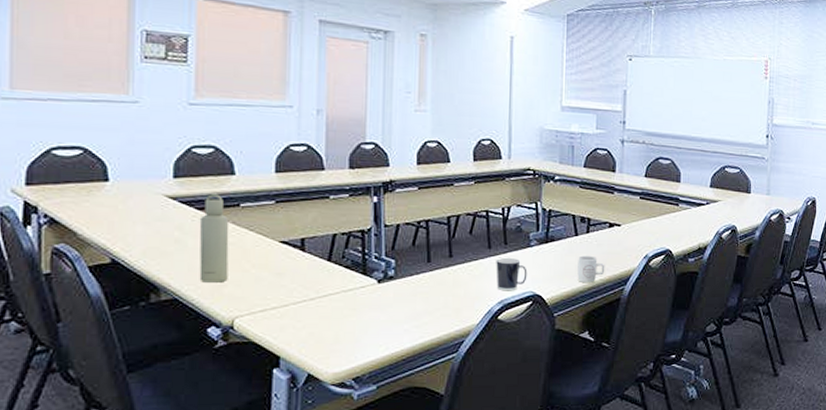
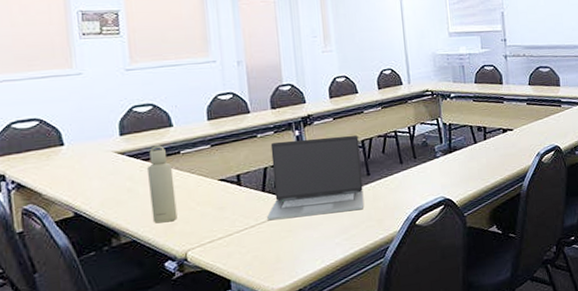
laptop: none [330,206,444,295] -> present [267,135,364,221]
mug: present [496,258,528,291] -> none [408,169,437,200]
mug: present [577,255,605,284] -> none [479,159,504,184]

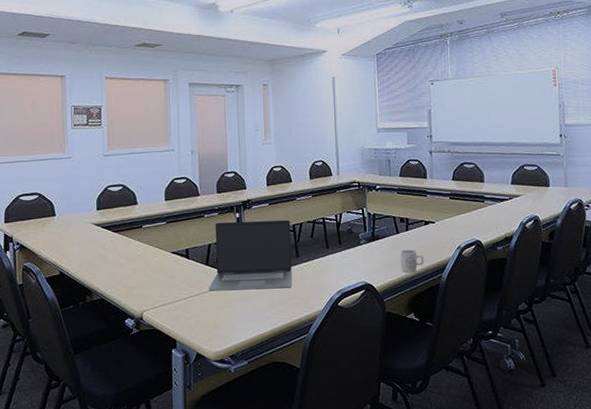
bottle: present [146,145,178,224] -> none [115,220,137,286]
mug: none [479,159,504,184] -> present [400,249,424,273]

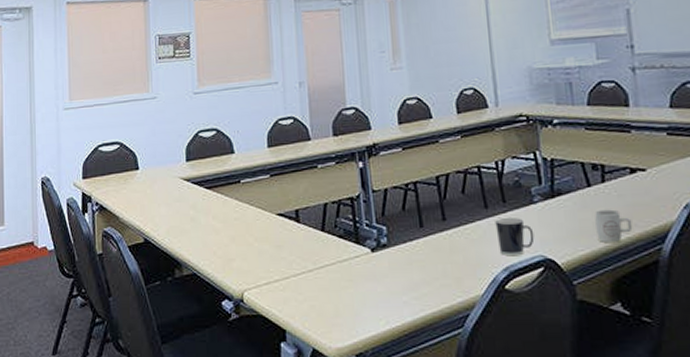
laptop: present [209,219,293,291] -> none [326,169,439,266]
mug: none [333,255,360,283] -> present [495,218,535,257]

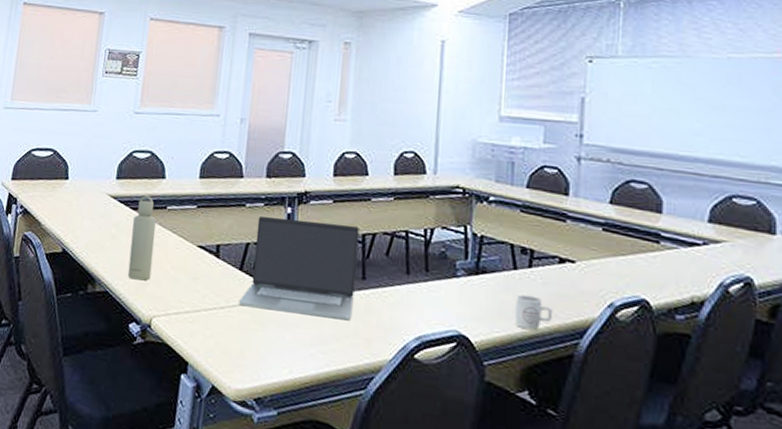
bottle: none [208,173,236,257] -> present [127,196,157,281]
laptop: none [326,169,439,266] -> present [239,215,360,321]
mug: present [495,218,535,257] -> none [414,286,452,327]

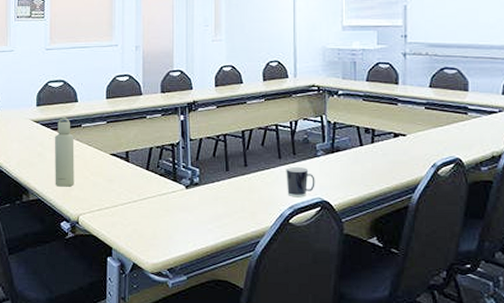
laptop: present [239,215,360,321] -> none [149,124,239,200]
mug: none [414,286,452,327] -> present [286,167,315,198]
mug: present [515,294,553,331] -> none [364,164,391,191]

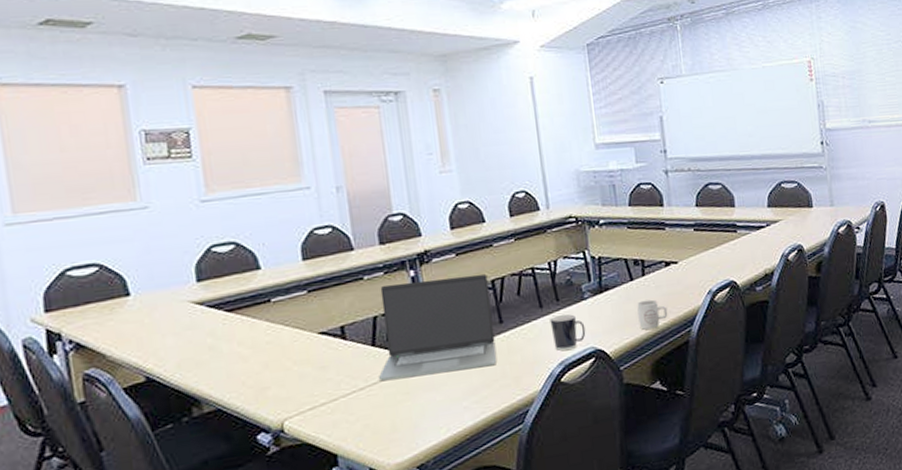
bottle: present [54,118,75,187] -> none [230,292,270,388]
laptop: none [149,124,239,200] -> present [379,273,497,382]
mug: none [364,164,391,191] -> present [637,299,668,331]

